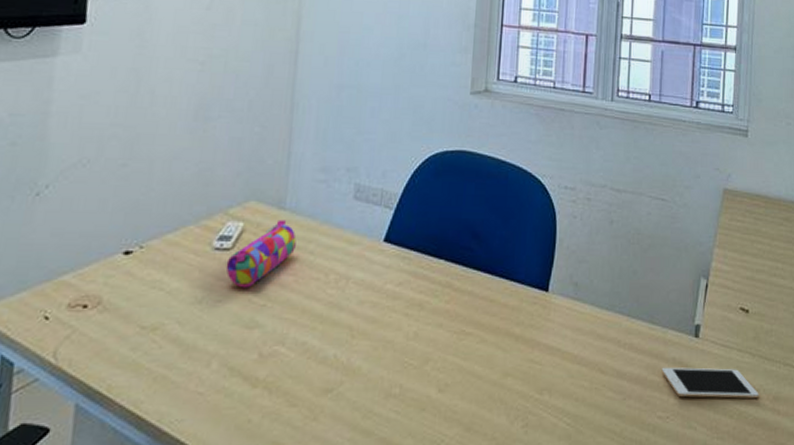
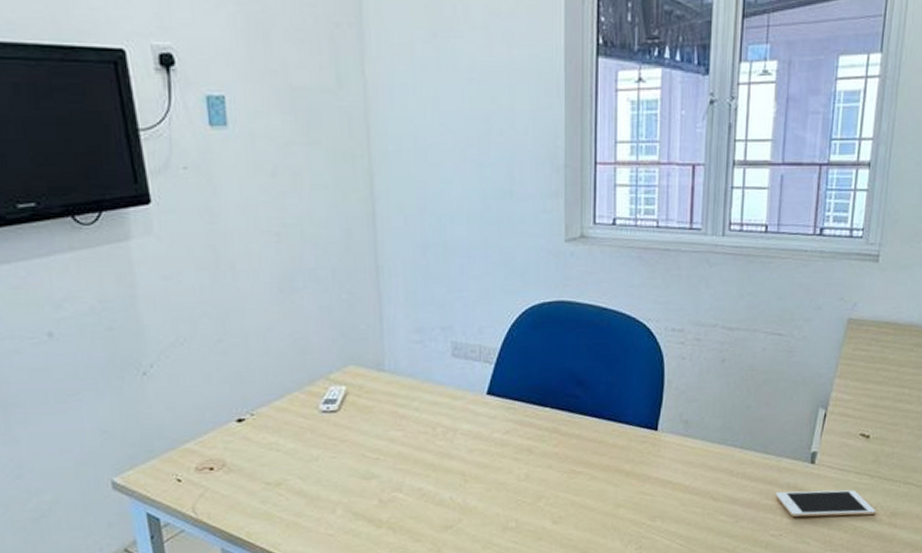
pencil case: present [225,219,297,288] -> none [335,381,400,445]

